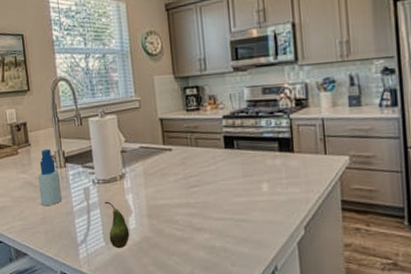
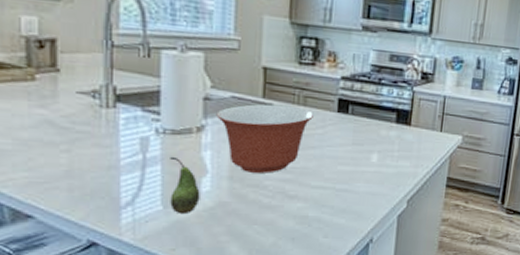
spray bottle: present [38,148,62,205] -> none [66,79,105,155]
mixing bowl: none [131,148,205,210] -> present [216,104,314,173]

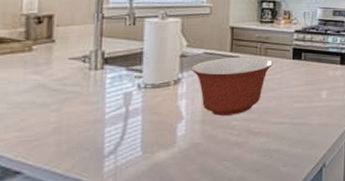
fruit: present [170,156,200,215] -> none [149,107,176,158]

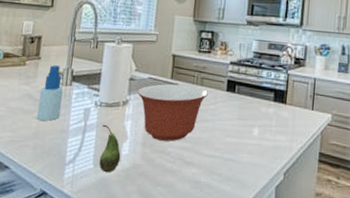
spray bottle: none [57,47,93,112] -> present [37,64,64,121]
fruit: none [149,107,176,158] -> present [99,124,121,173]

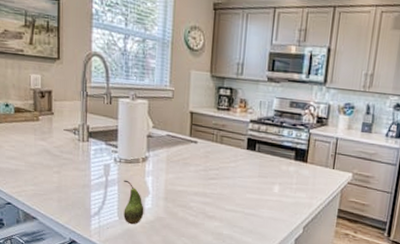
spray bottle: present [37,64,64,121] -> none [57,120,81,176]
mixing bowl: present [137,83,208,142] -> none [156,141,228,197]

